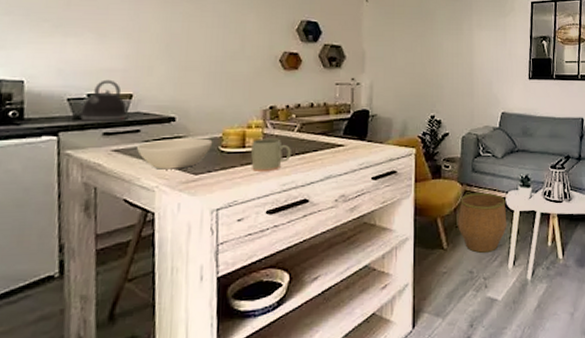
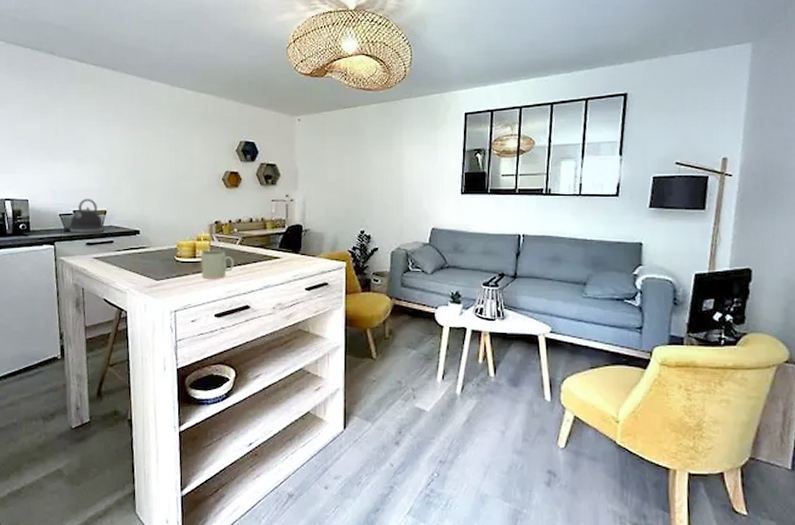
soup bowl: present [137,138,213,170] -> none [112,249,170,275]
basket: present [458,192,507,253] -> none [387,306,437,365]

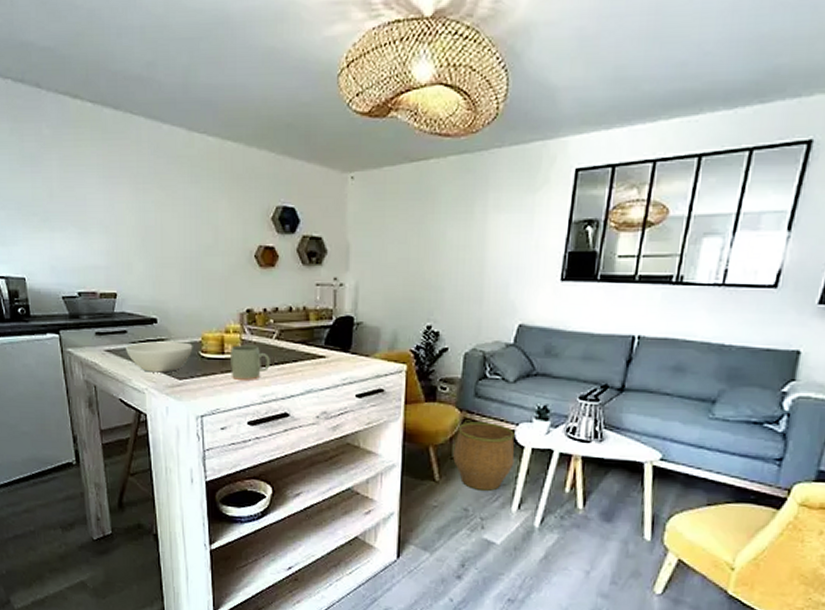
kettle: present [69,198,103,234] -> none [75,277,114,322]
soup bowl: none [112,249,170,275] -> present [126,341,193,373]
basket: none [387,306,437,365] -> present [453,420,515,491]

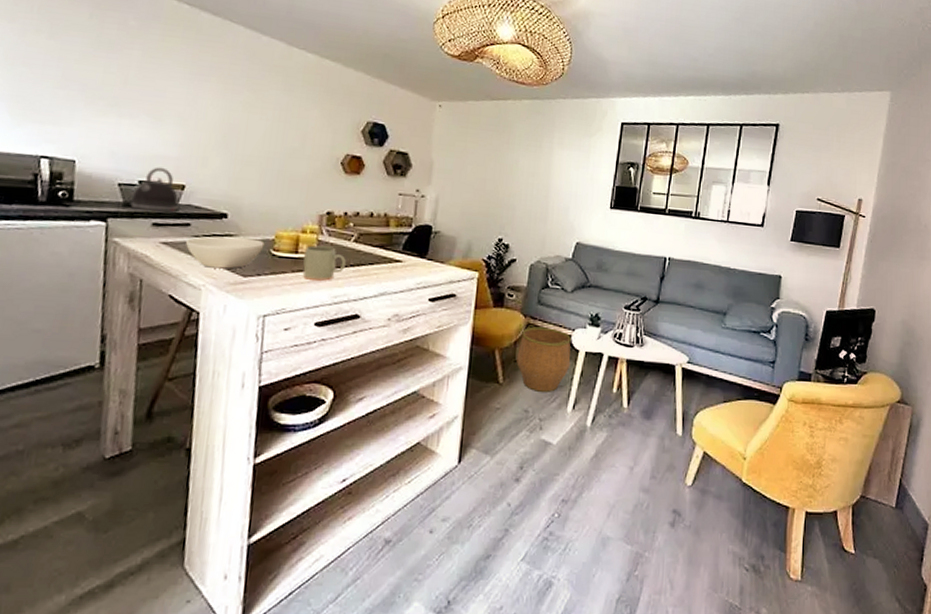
kettle: none [75,277,114,322] -> present [130,167,179,213]

